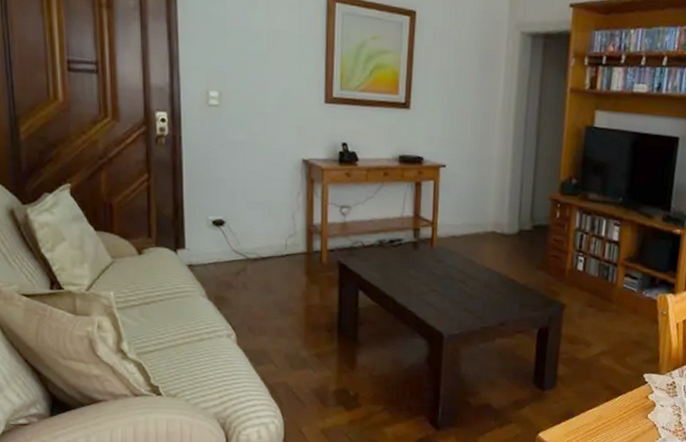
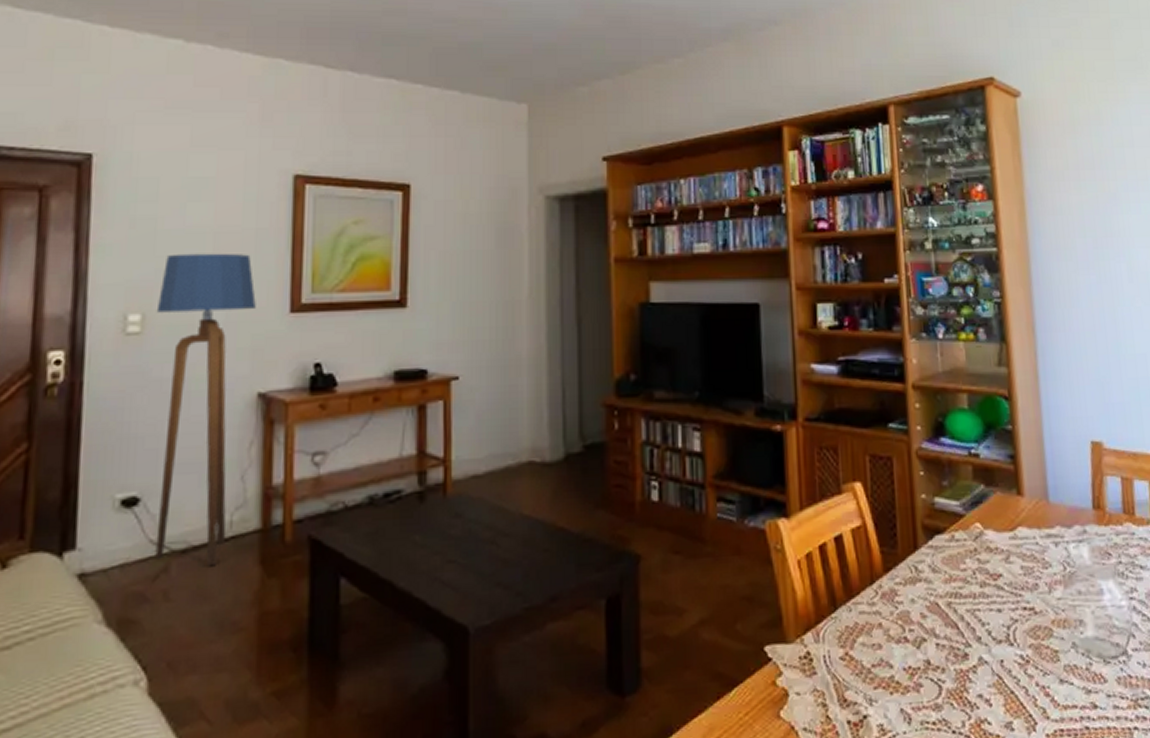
floor lamp: none [229,48,300,272] -> present [155,253,256,567]

